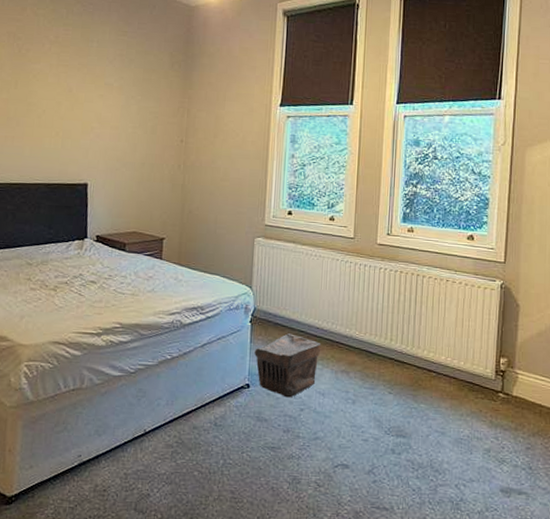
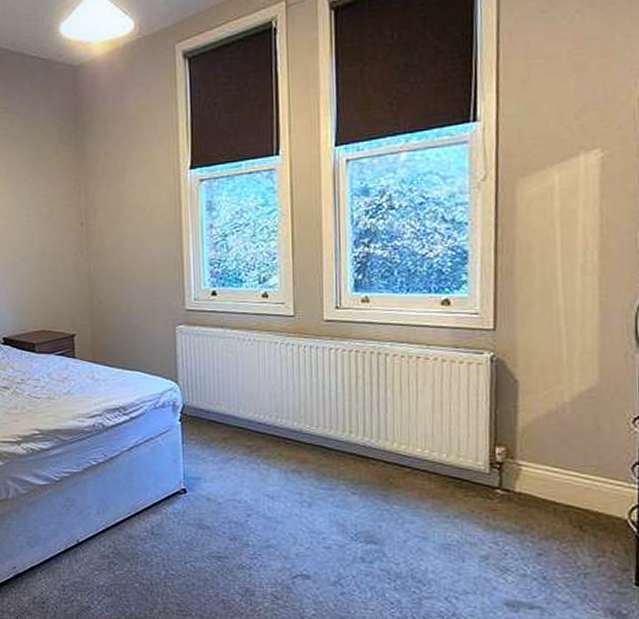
pouch: present [254,333,321,398] -> none [188,431,266,503]

